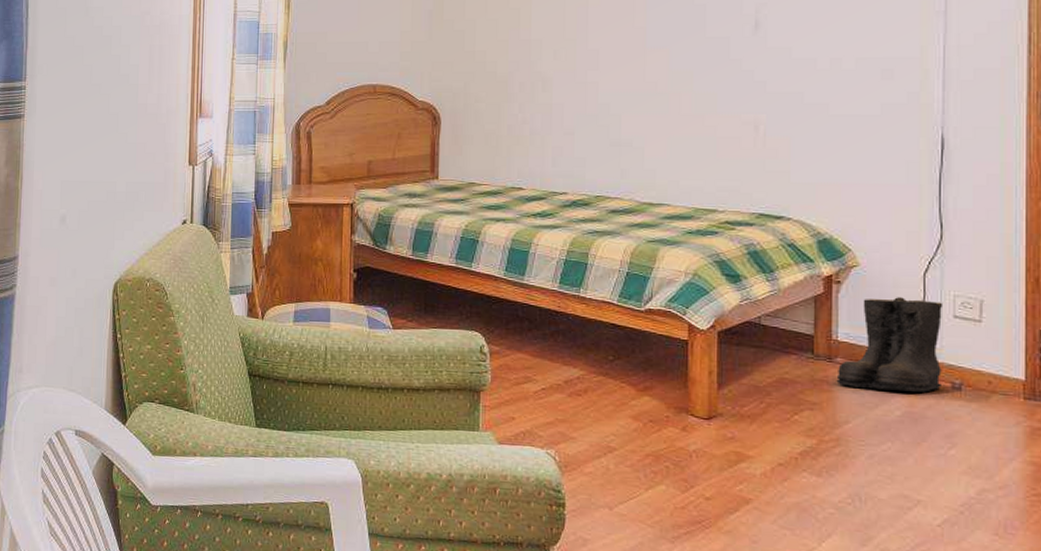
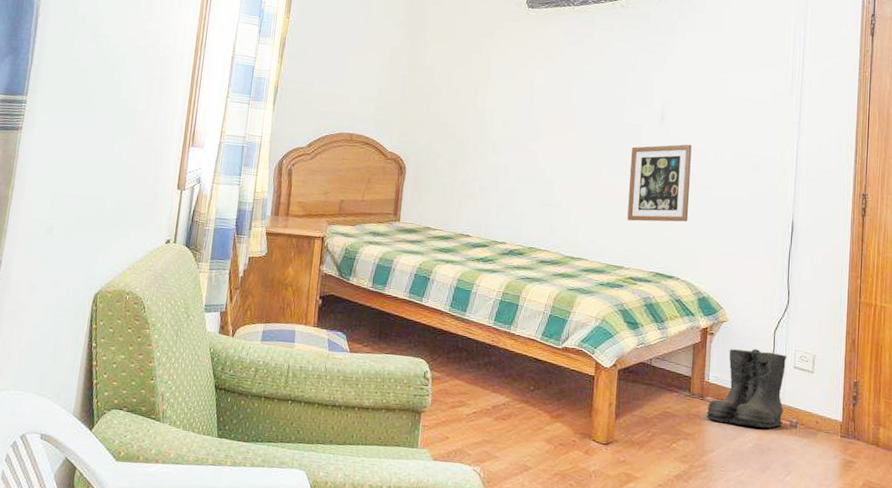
picture frame: none [717,54,799,155] -> present [627,144,692,222]

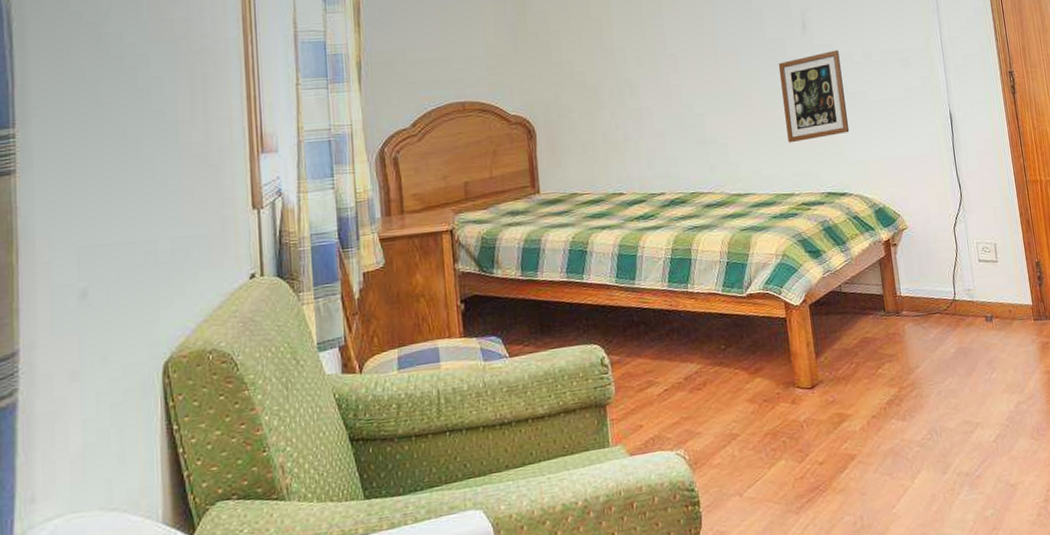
boots: present [706,349,787,429] -> none [904,250,982,336]

